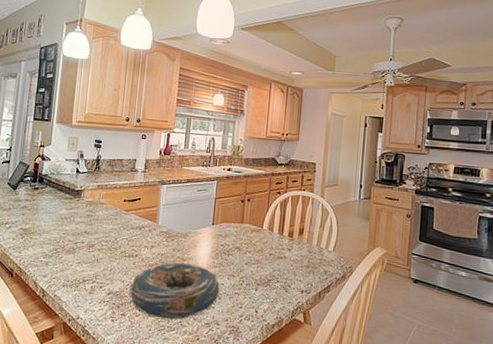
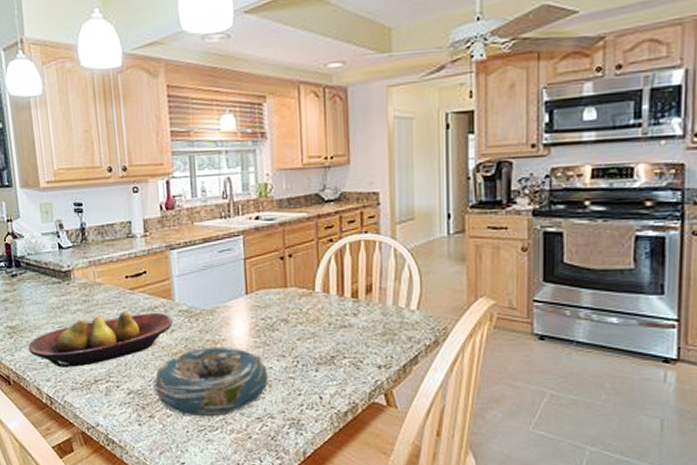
fruit bowl: none [34,227,155,268] -> present [28,311,174,367]

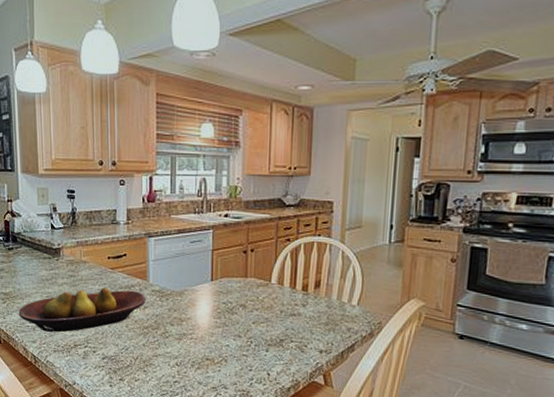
decorative bowl: present [153,346,269,419] -> none [125,323,225,385]

